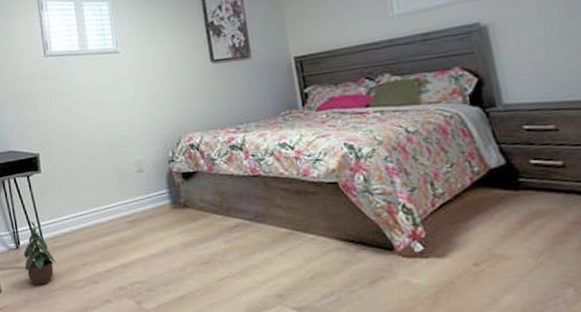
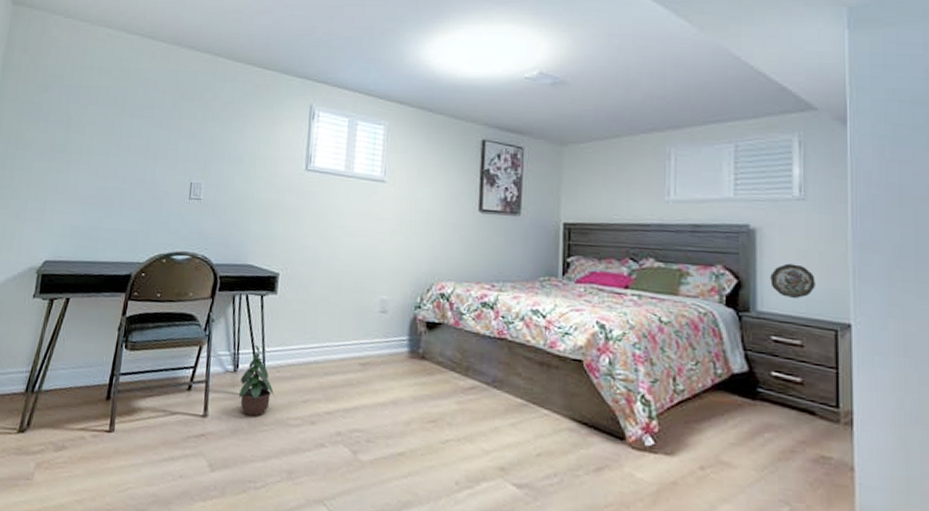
decorative plate: none [510,51,560,86] -> present [770,263,815,299]

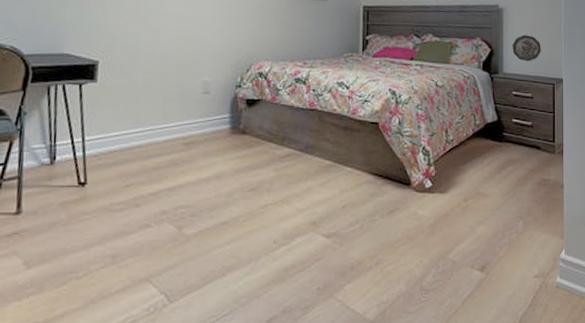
potted plant: present [239,344,274,417] -> none [57,134,95,207]

